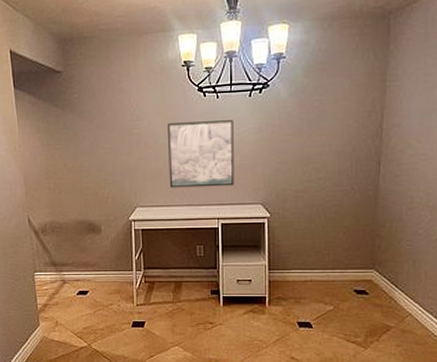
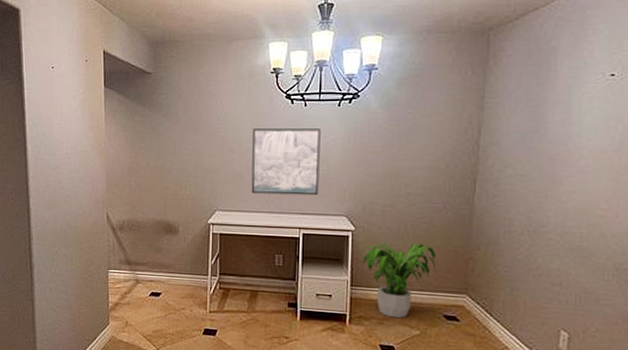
potted plant: none [274,225,348,296] -> present [358,243,438,319]

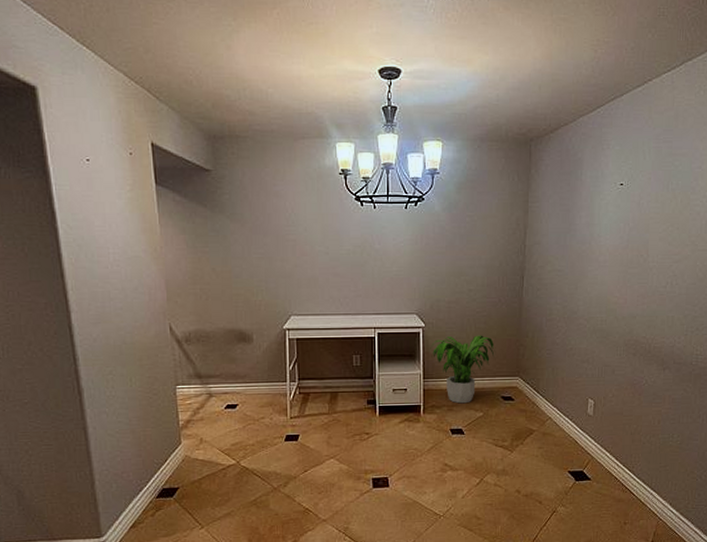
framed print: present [251,128,321,196] -> none [324,231,391,297]

